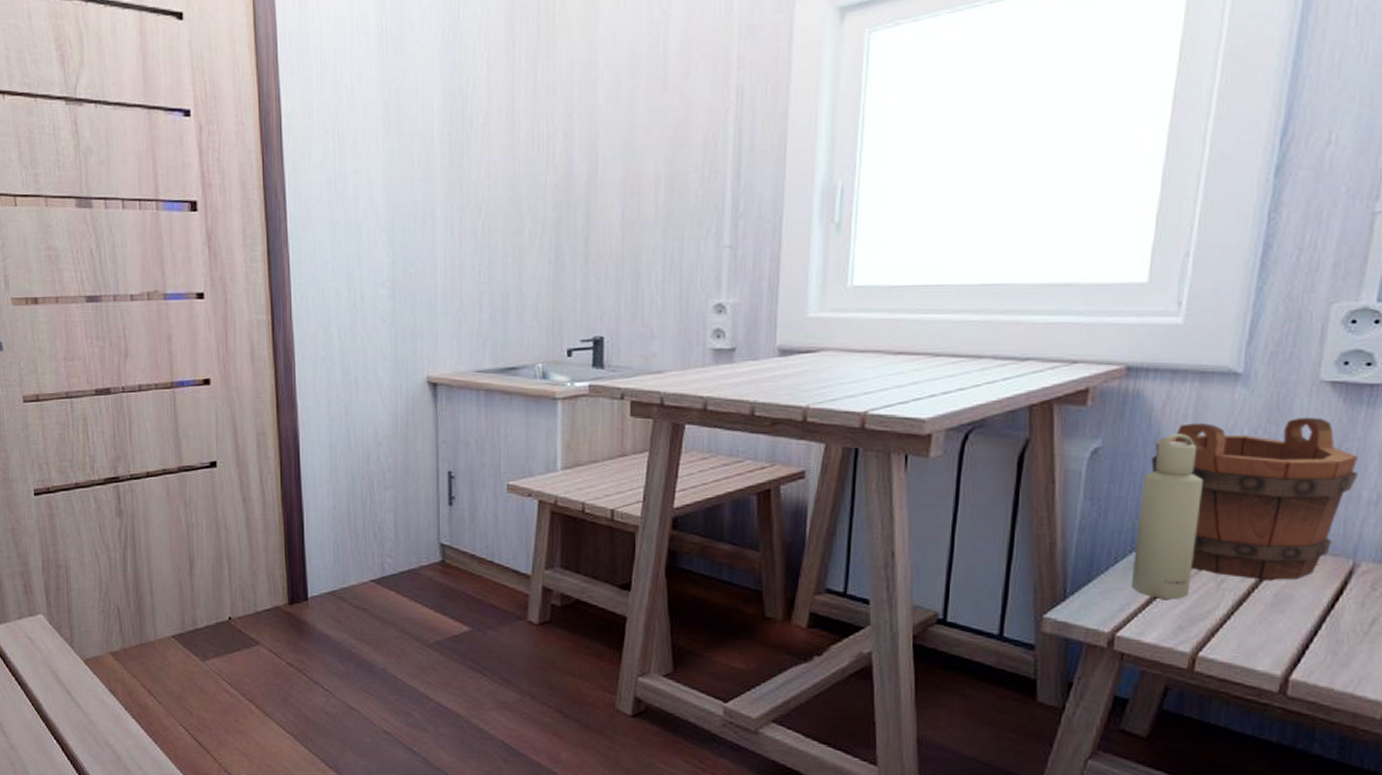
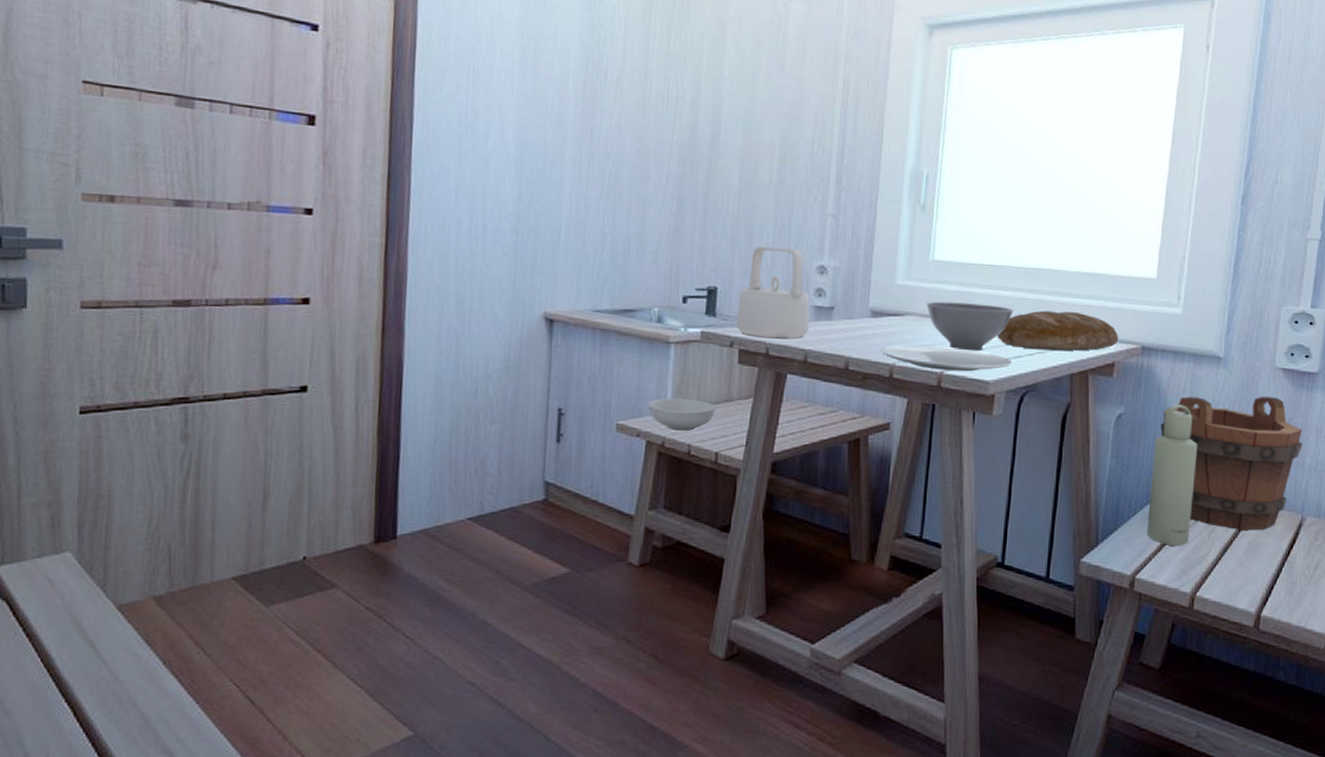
bowl: none [537,455,610,490] -> present [647,398,717,432]
teapot: none [626,288,708,387] -> present [736,246,810,340]
plate: none [792,384,953,410] -> present [881,345,1012,372]
bowl: none [845,331,955,386] -> present [926,301,1014,351]
bread: none [933,332,1095,378] -> present [996,310,1119,351]

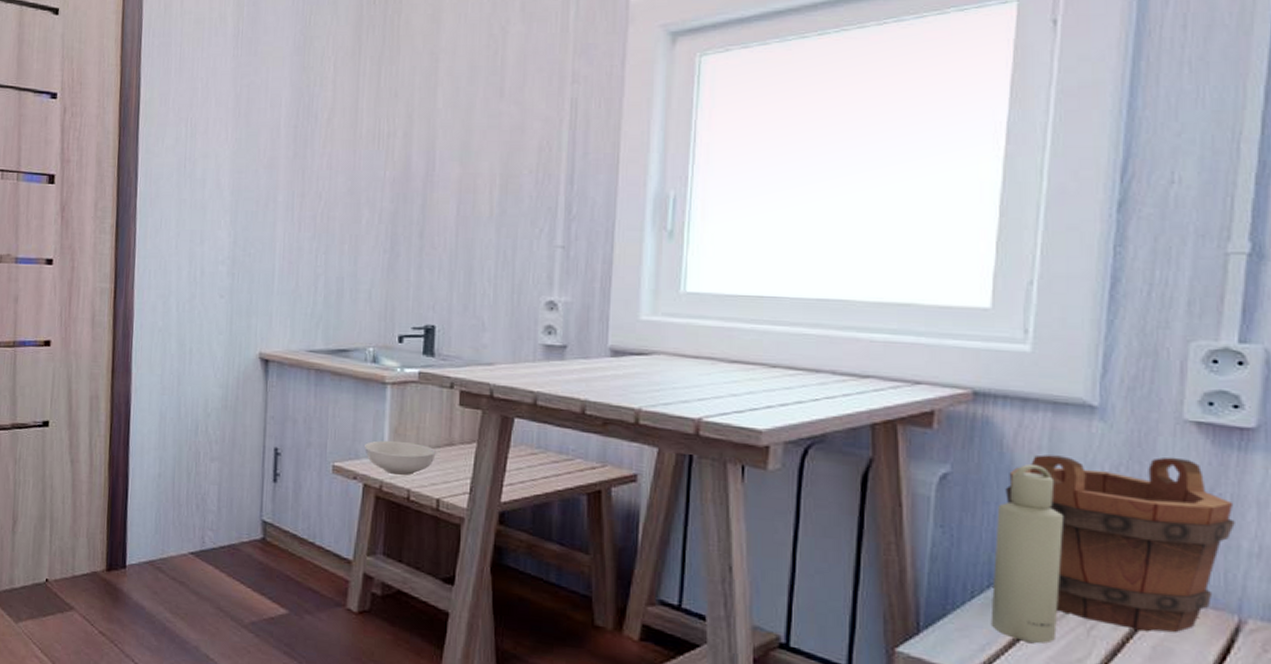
teapot: present [736,246,810,340] -> none [456,282,539,381]
plate: present [881,345,1012,372] -> none [624,387,790,419]
bowl: present [926,301,1014,351] -> none [678,338,791,396]
bread: present [996,310,1119,351] -> none [769,348,939,396]

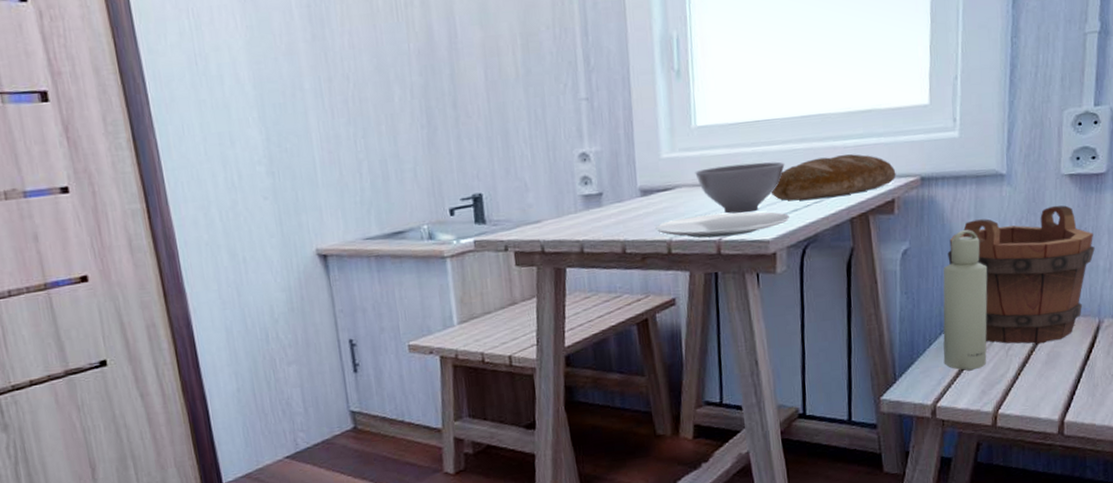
bowl: present [363,440,437,477] -> none [434,308,503,343]
plate: none [624,387,790,419] -> present [656,211,789,238]
bowl: none [678,338,791,396] -> present [695,161,785,214]
bread: none [769,348,939,396] -> present [771,154,896,201]

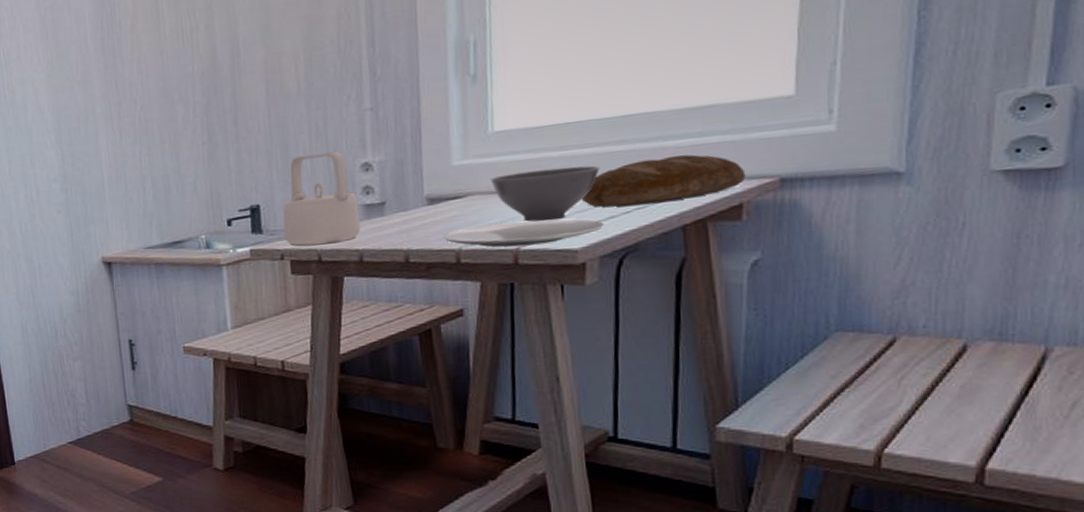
teapot: none [505,140,581,237] -> present [283,151,361,246]
bottle: present [943,230,988,371] -> none [805,237,874,400]
wooden bucket: present [947,205,1095,344] -> none [815,207,1042,374]

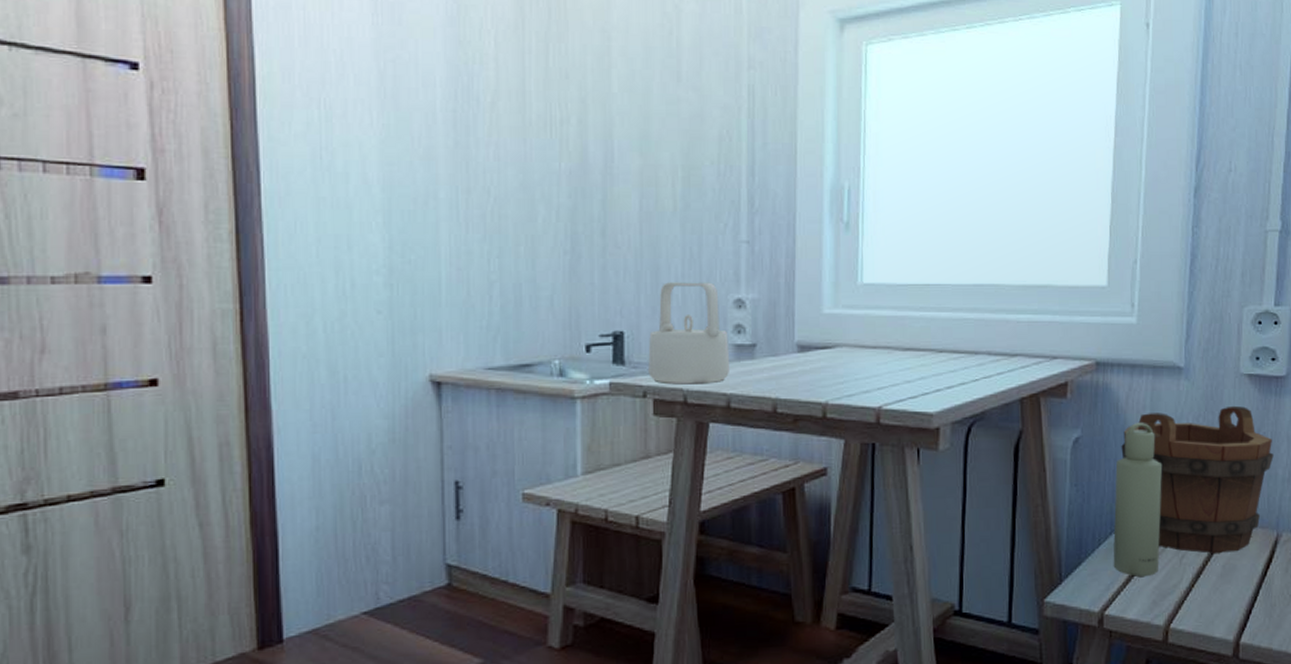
plate: present [443,219,604,247] -> none [811,379,956,405]
bowl: present [490,165,600,222] -> none [858,328,954,382]
bread: present [581,154,746,207] -> none [937,330,1070,373]
bottle: none [805,237,874,400] -> present [1113,423,1163,577]
wooden bucket: none [815,207,1042,374] -> present [1121,405,1274,554]

